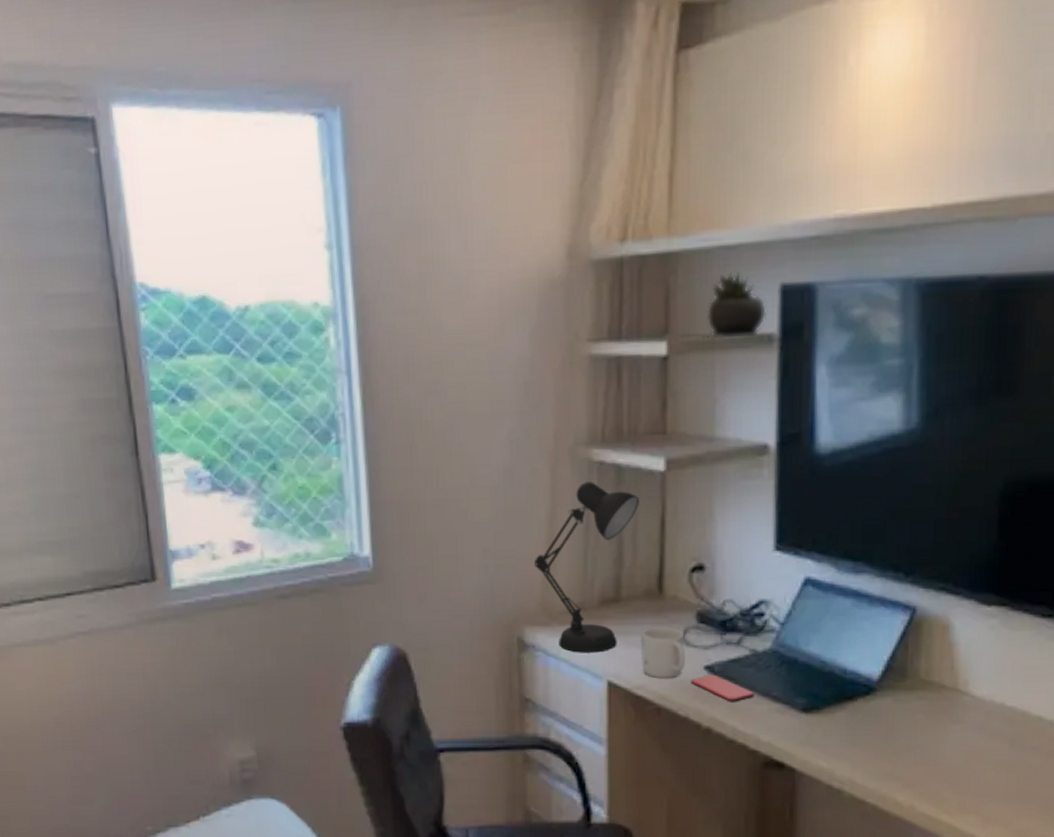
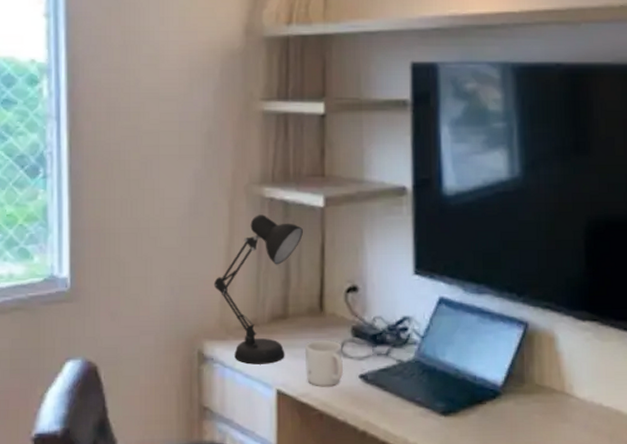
phone: present [691,674,754,702] -> none [348,382,402,407]
succulent plant: present [702,271,766,339] -> none [352,51,401,102]

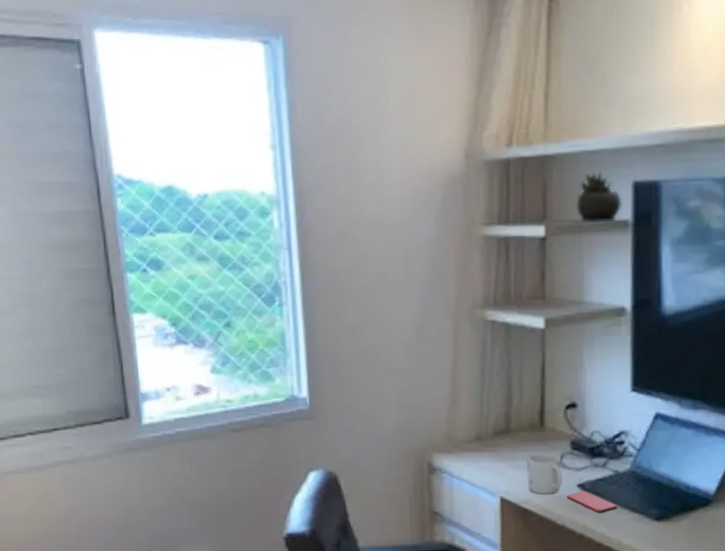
desk lamp: present [213,215,303,365] -> none [440,337,524,475]
phone: none [348,382,402,407] -> present [567,491,617,513]
succulent plant: none [352,51,401,102] -> present [572,171,622,224]

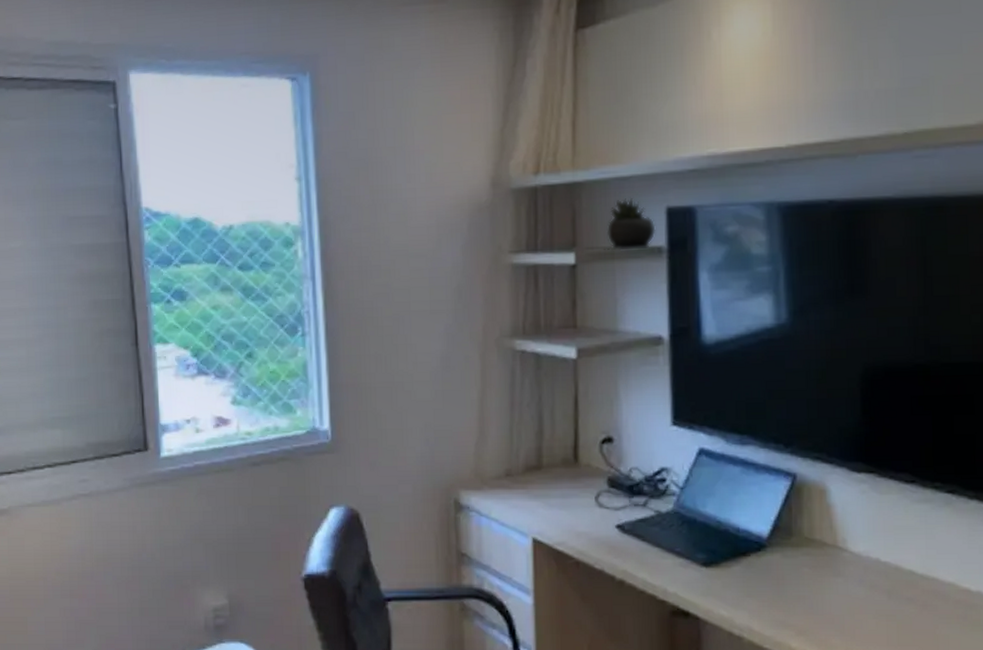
mug: present [526,452,563,495] -> none [559,490,600,536]
phone: present [567,491,617,513] -> none [604,532,660,557]

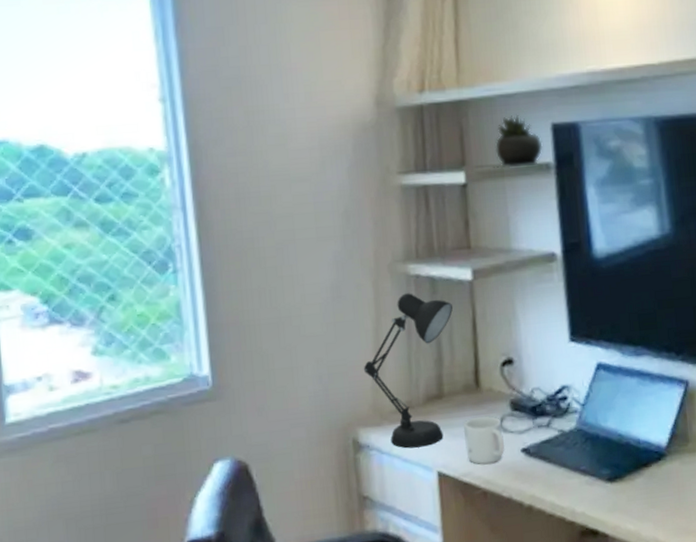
desk lamp: none [467,367,556,513] -> present [363,293,453,448]
mug: none [559,490,600,536] -> present [463,416,506,465]

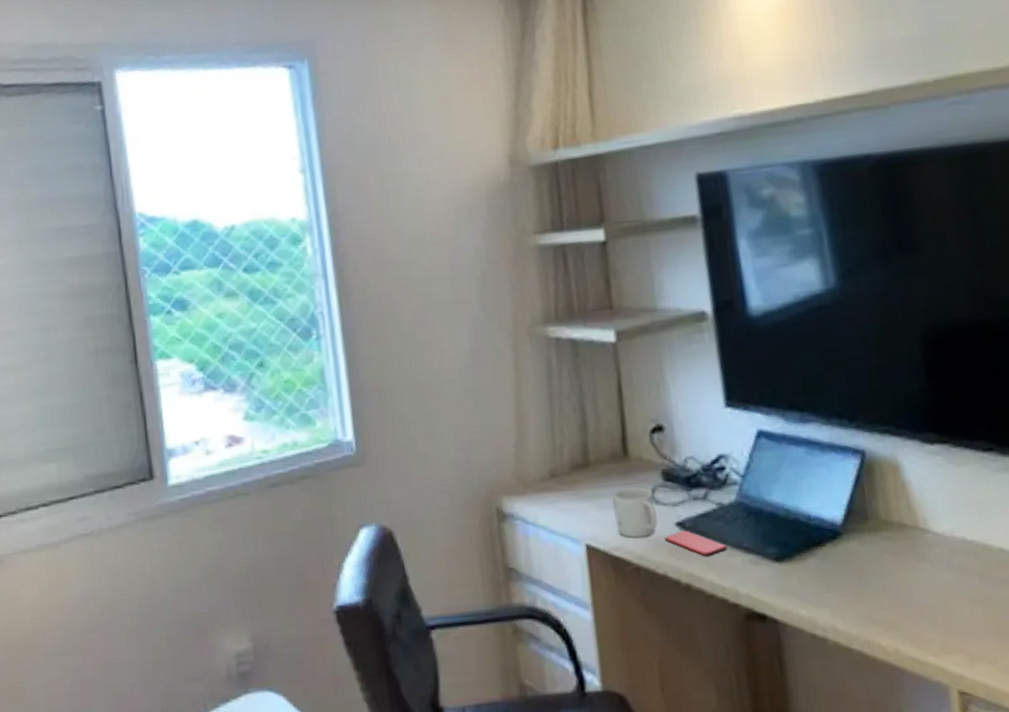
desk lamp: present [363,293,453,448] -> none [505,356,596,519]
succulent plant: present [493,114,543,169] -> none [634,166,688,224]
phone: none [510,455,566,480] -> present [664,530,727,557]

